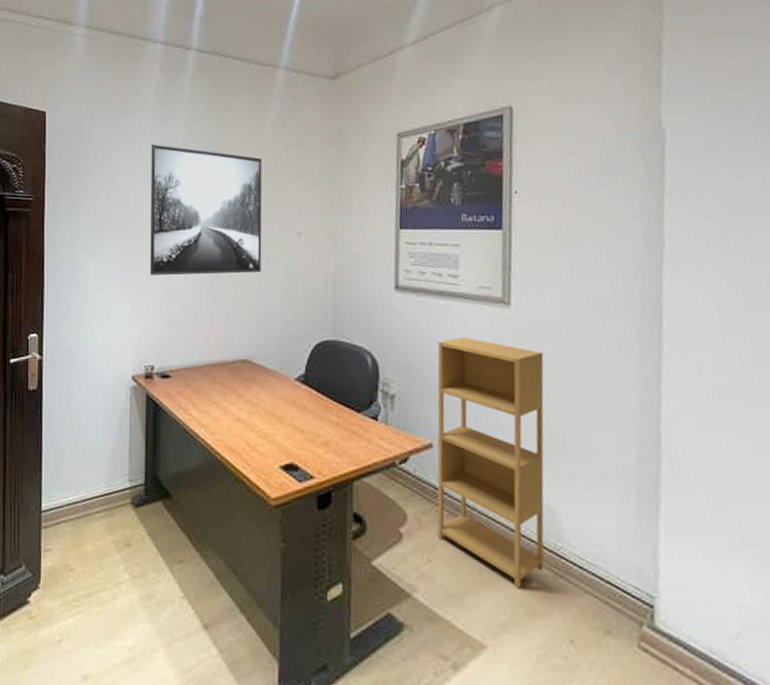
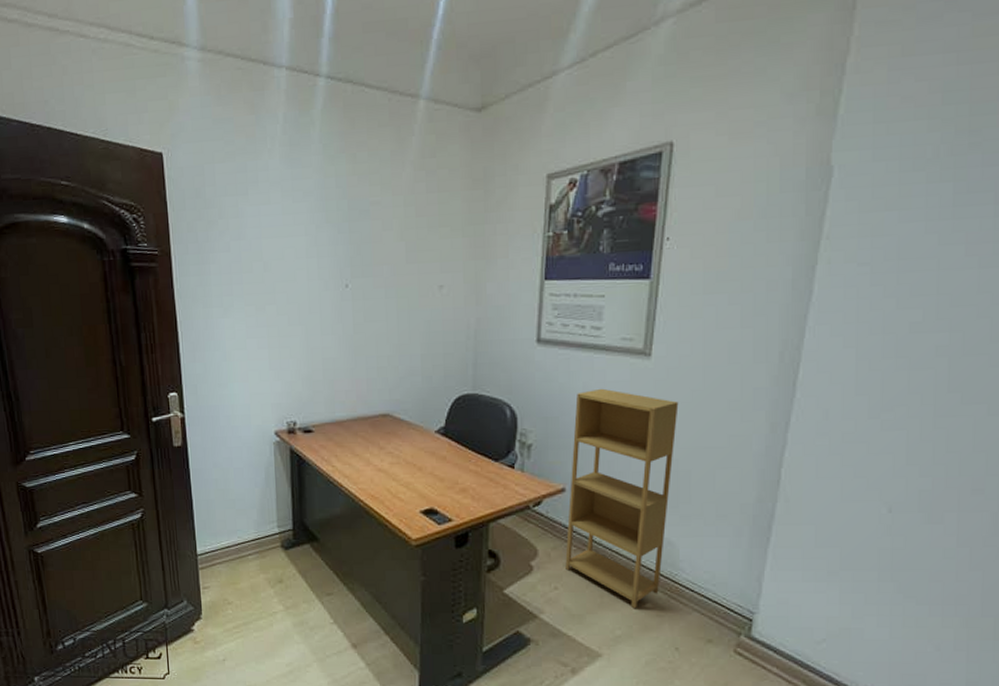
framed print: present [150,144,263,275] -> none [281,189,402,332]

